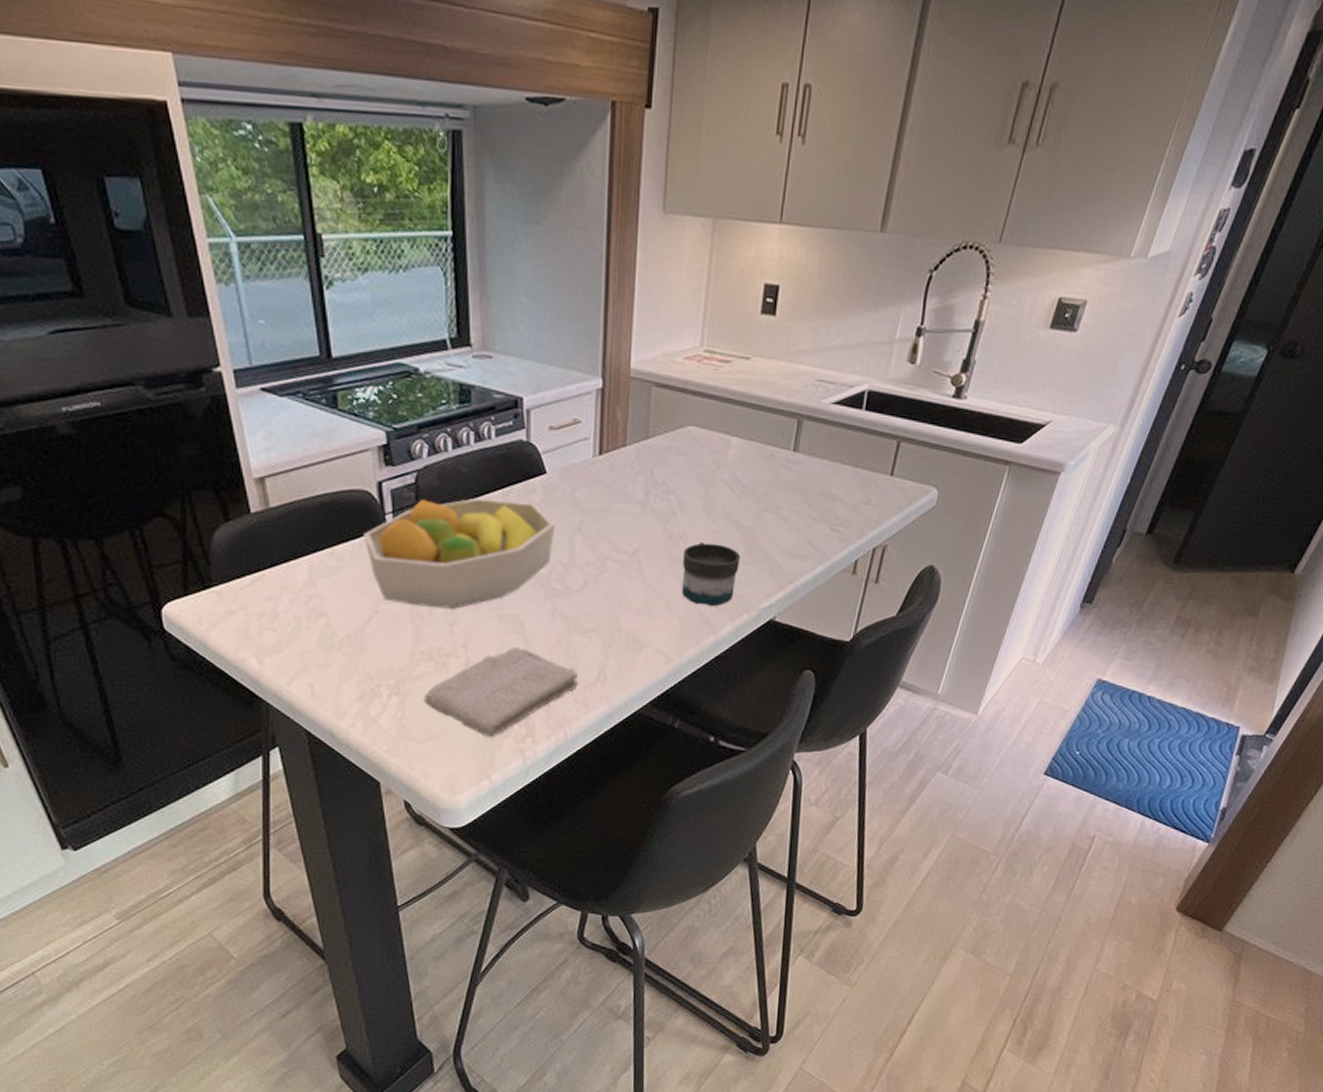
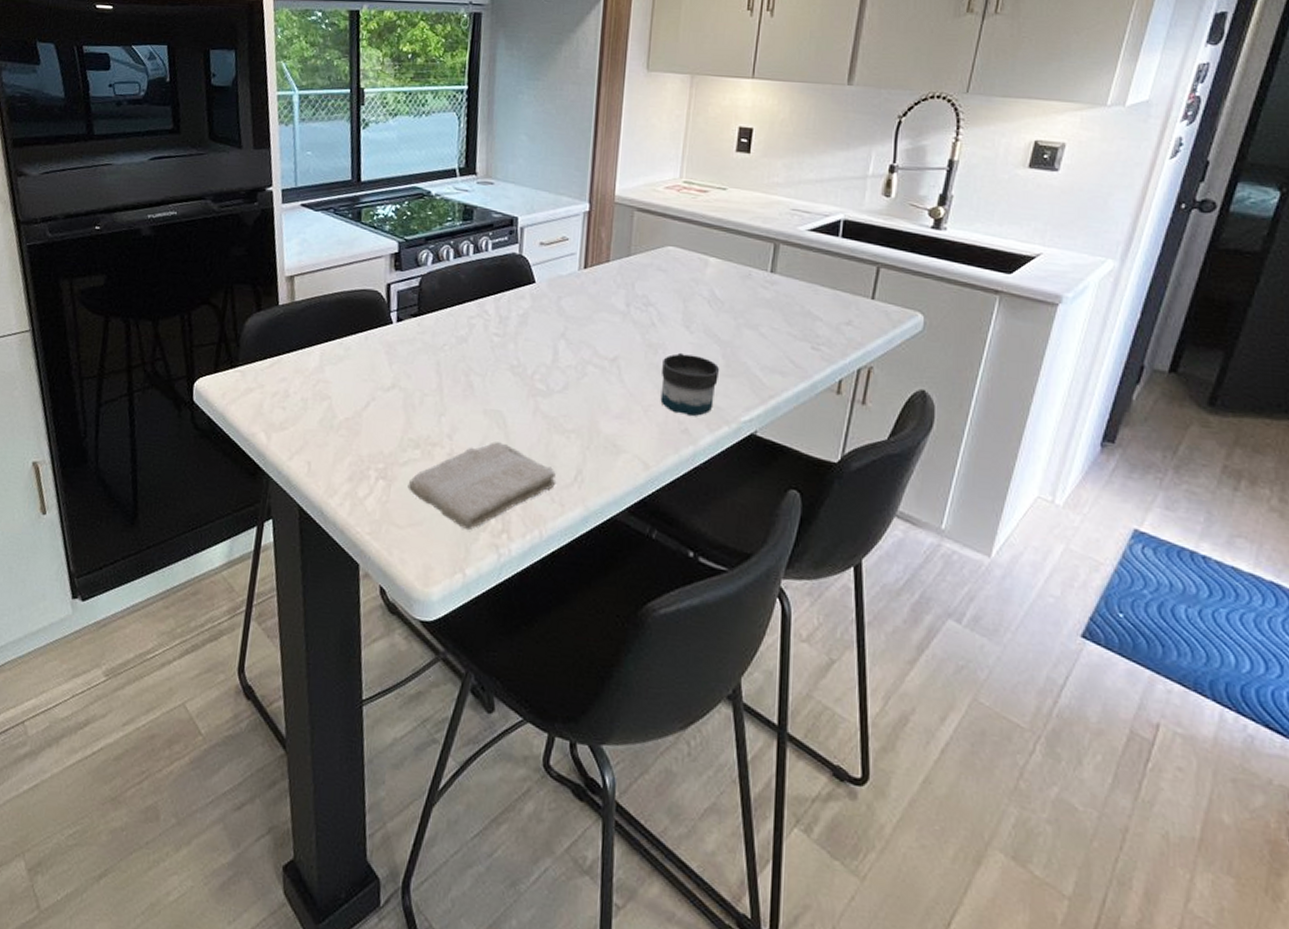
fruit bowl: present [364,497,556,609] -> none [370,301,542,401]

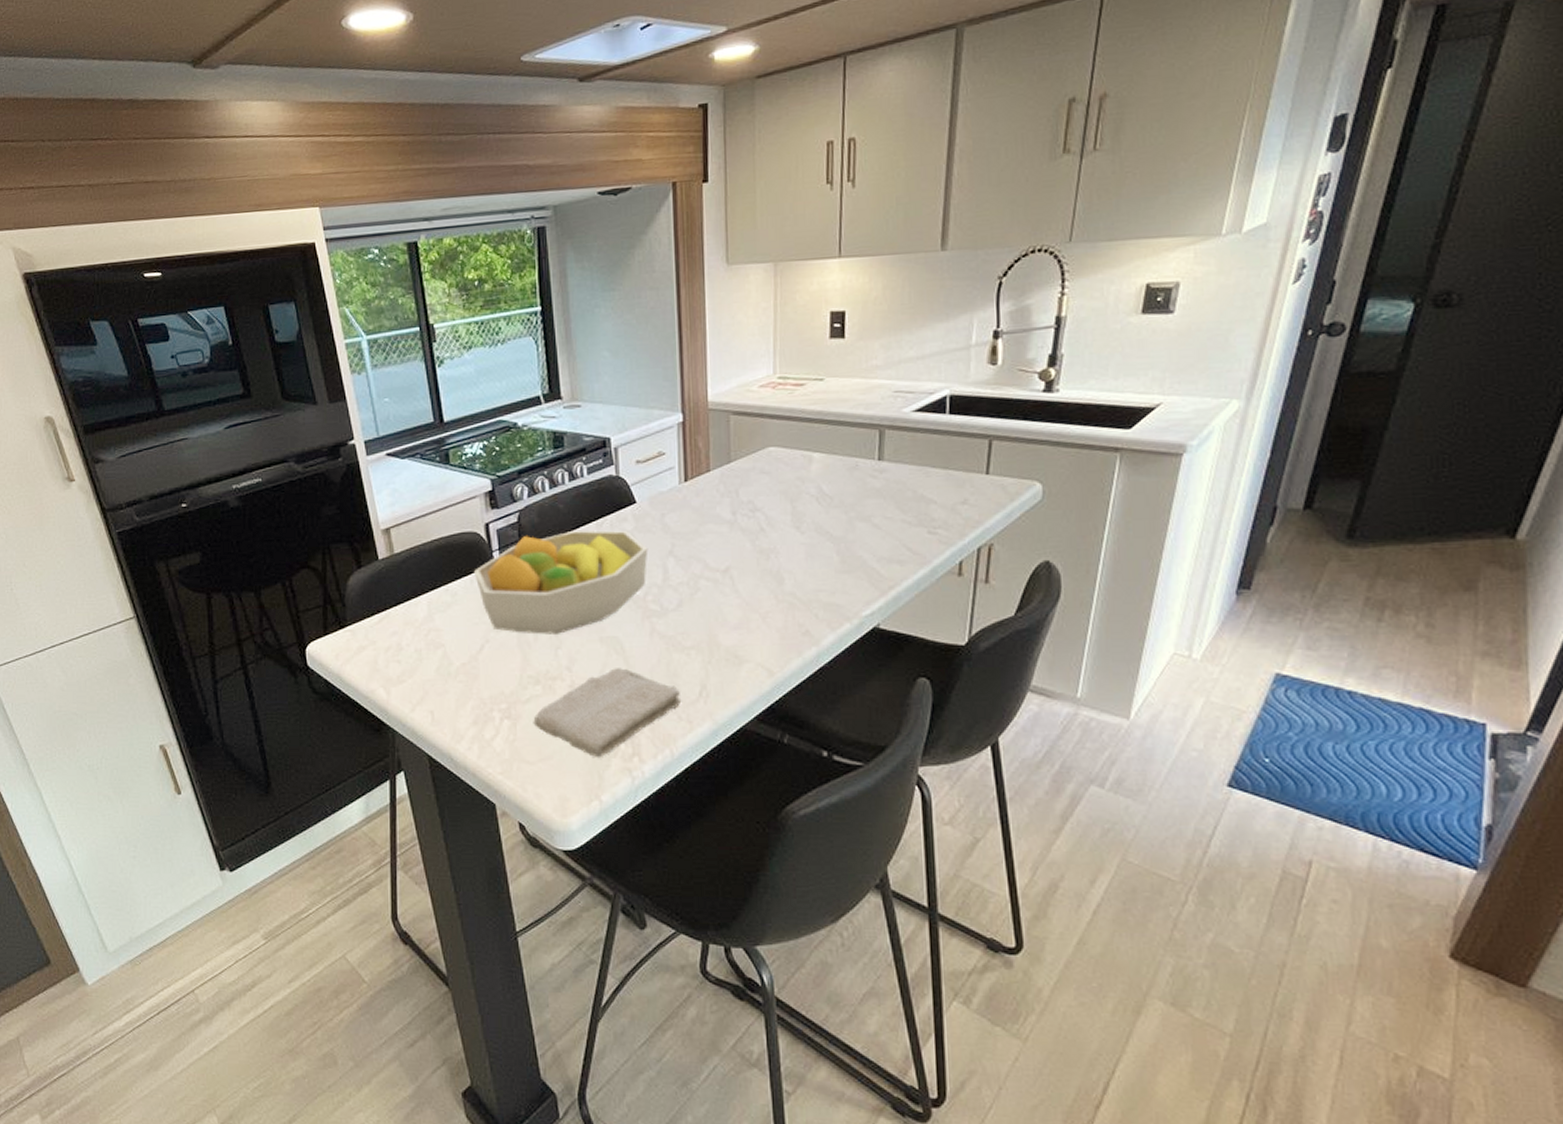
fruit bowl: none [370,301,542,401] -> present [474,530,648,634]
mug: present [660,352,720,417] -> none [776,554,836,618]

